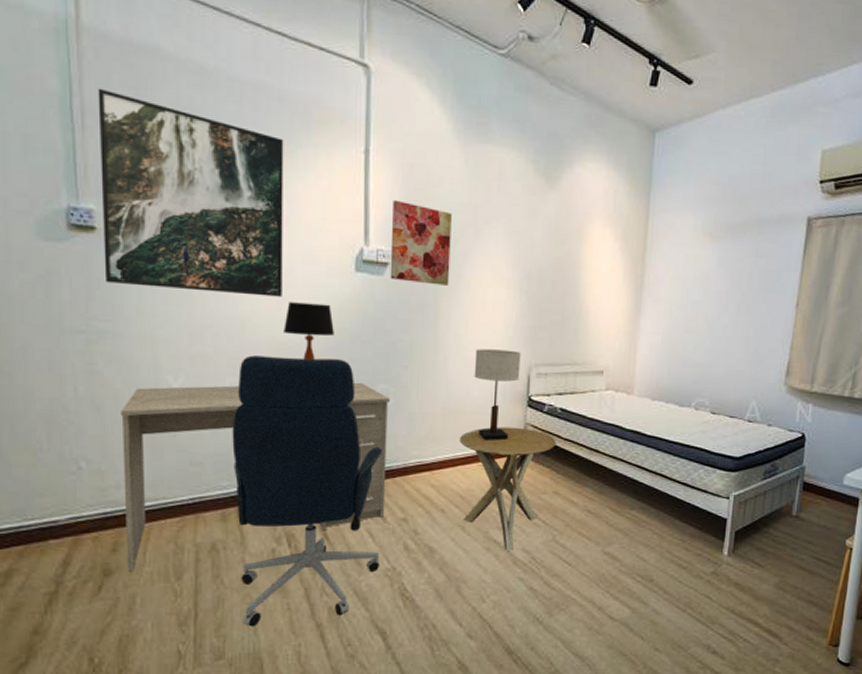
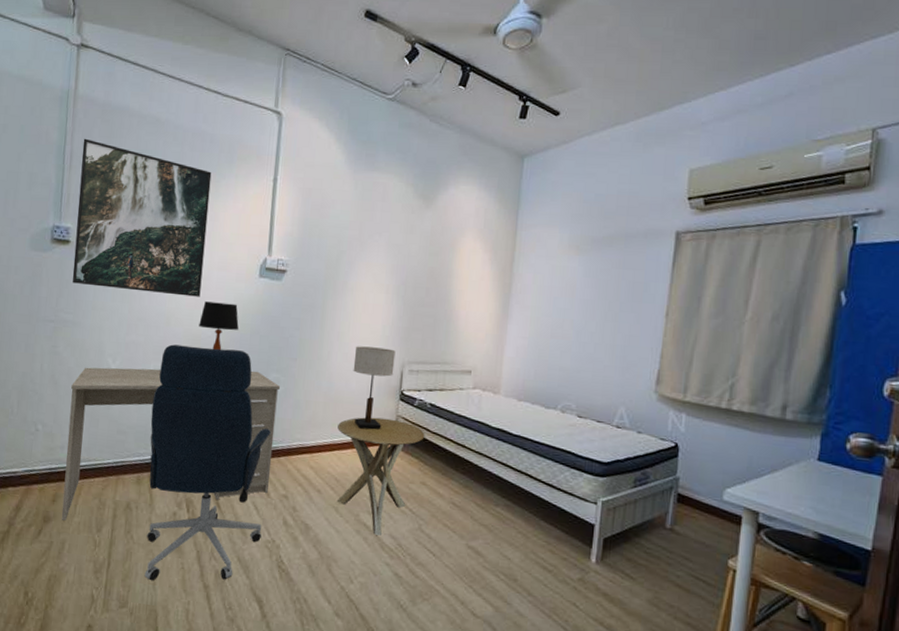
wall art: present [390,199,452,286] -> none [287,218,341,290]

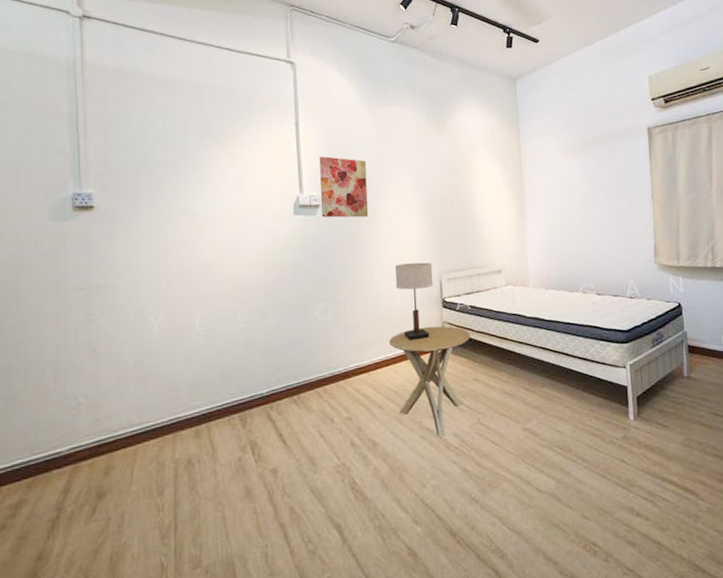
desk: present [61,367,281,521] -> none [113,303,332,492]
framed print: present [72,138,212,297] -> none [96,104,238,248]
office chair: present [144,344,272,581] -> none [202,286,331,534]
table lamp: present [199,301,239,350] -> none [240,243,280,290]
wall art: none [287,218,341,290] -> present [319,156,369,218]

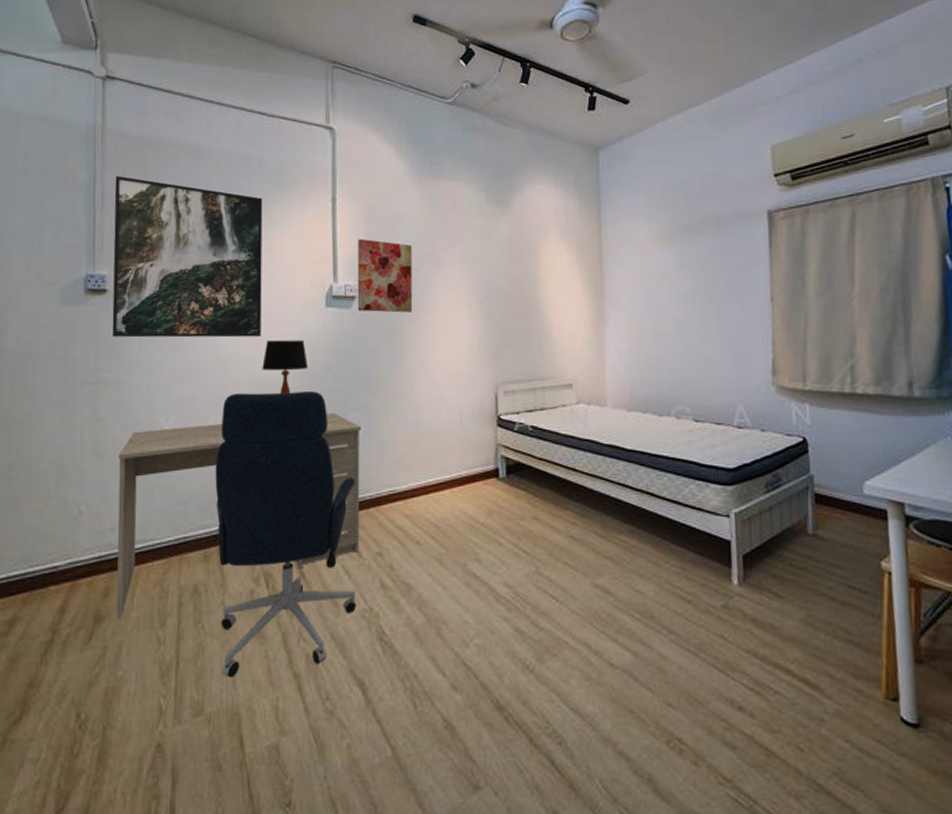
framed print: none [96,104,238,248] -> present [112,175,263,338]
desk: none [113,303,332,492] -> present [116,412,362,618]
office chair: none [202,286,331,534] -> present [215,391,357,678]
table lamp: none [240,243,280,290] -> present [262,340,308,394]
side table: present [389,326,471,437] -> none [431,449,531,586]
table lamp: present [394,262,434,340] -> none [441,370,487,464]

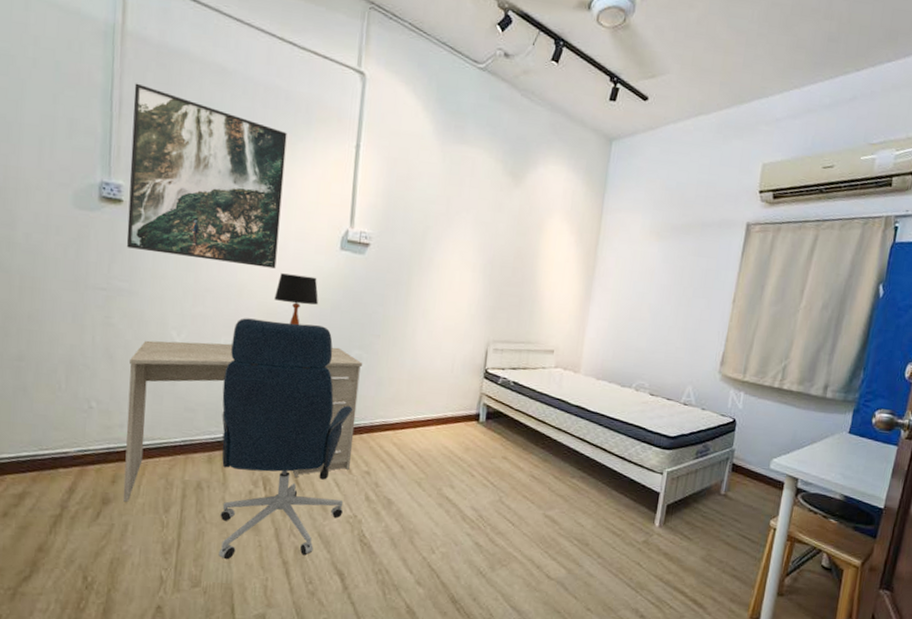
wall art: present [357,238,413,313] -> none [370,189,428,267]

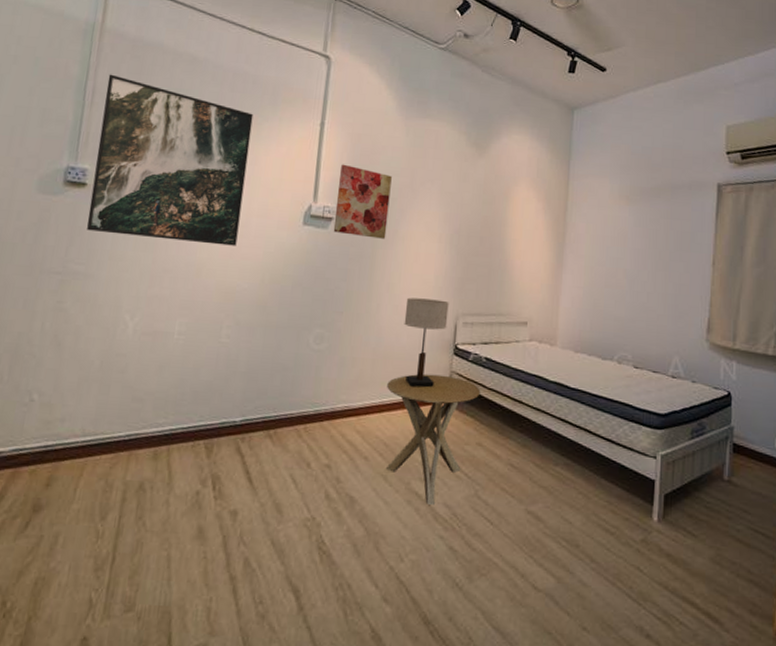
desk: present [123,340,363,502] -> none [56,325,325,509]
office chair: present [218,318,354,560] -> none [157,298,314,576]
table lamp: present [274,273,318,325] -> none [233,251,279,304]
wall art: none [370,189,428,267] -> present [333,164,392,239]
side table: none [419,394,508,508] -> present [385,374,481,505]
table lamp: none [438,324,481,407] -> present [404,297,449,388]

